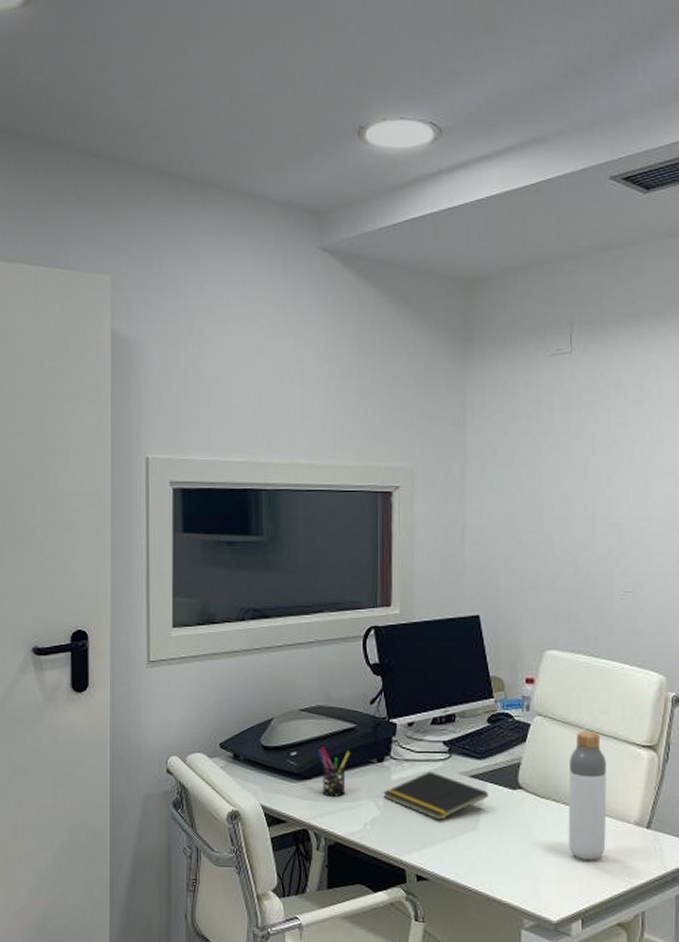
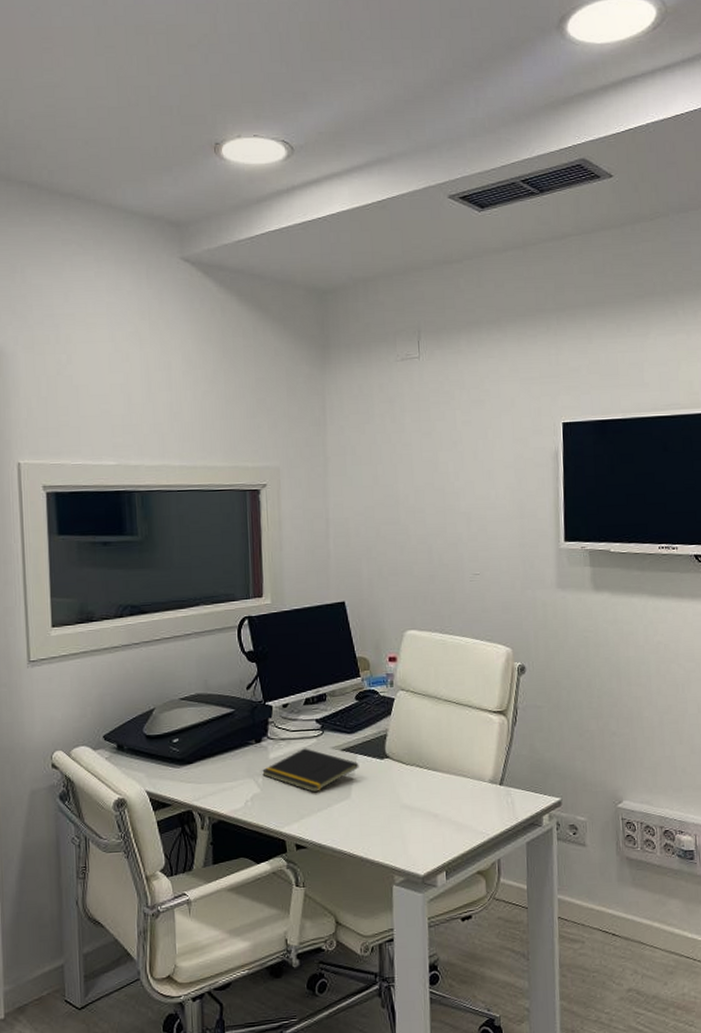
pen holder: present [317,746,351,797] -> none [198,732,231,778]
bottle: present [568,730,607,860] -> none [430,701,465,817]

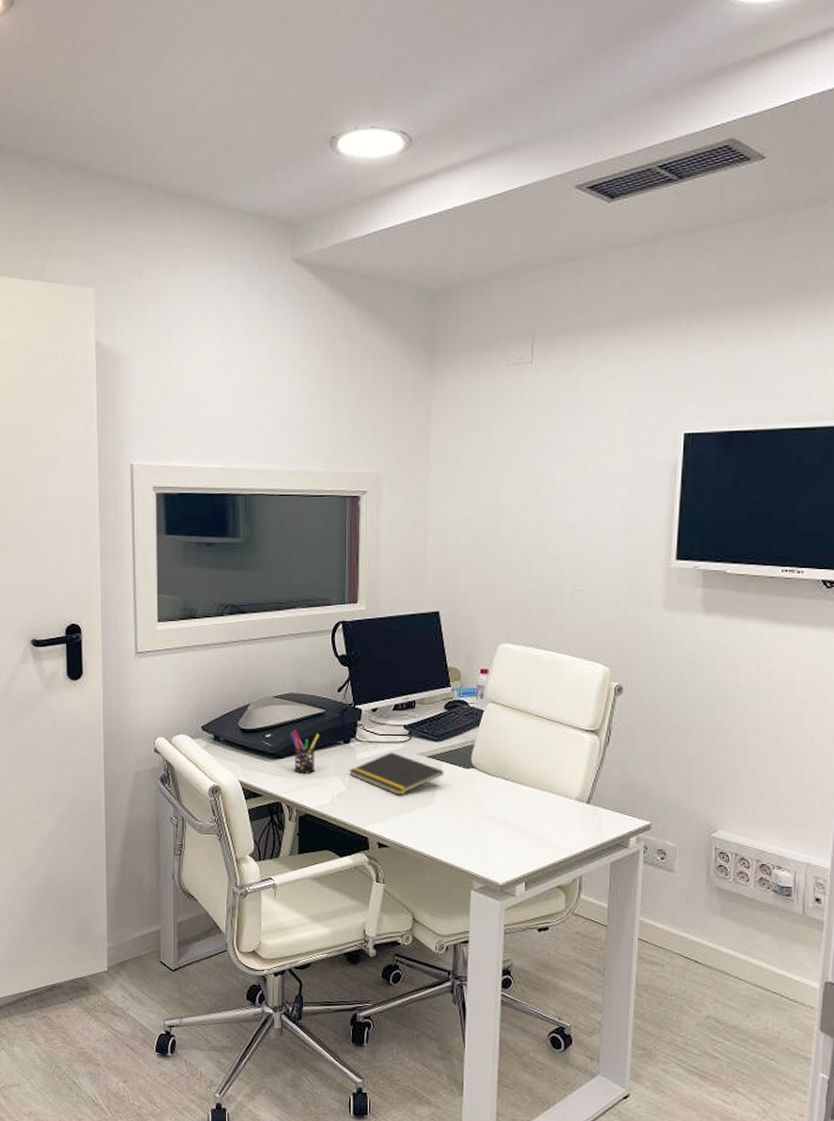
pen holder: none [198,732,231,778] -> present [289,729,320,774]

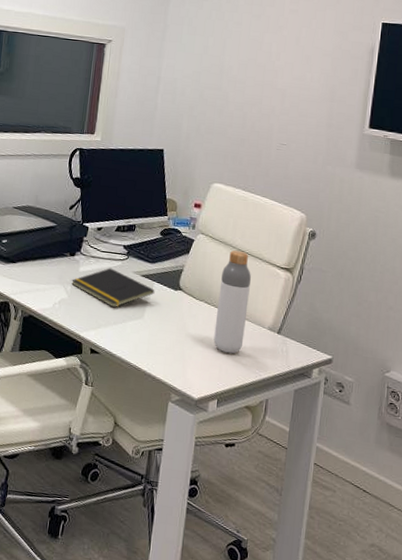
pen holder: present [289,729,320,774] -> none [23,238,50,279]
bottle: none [515,716,553,831] -> present [213,250,252,354]

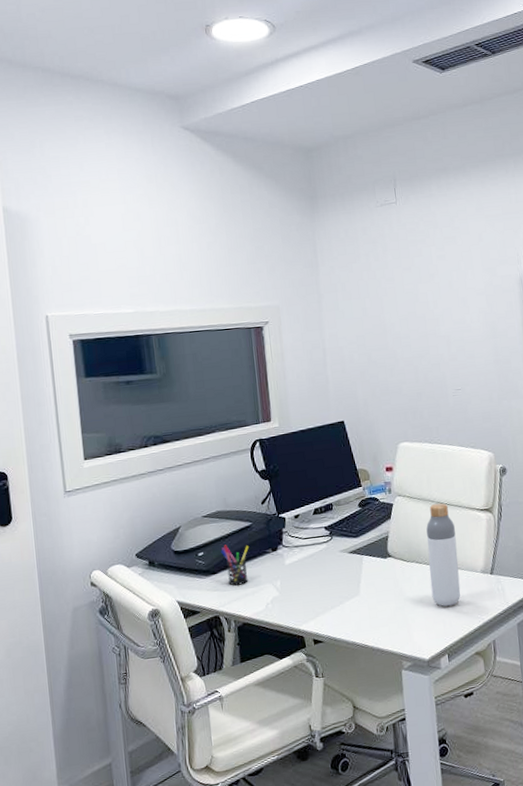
pen holder: none [23,238,50,279] -> present [221,544,250,586]
notepad: present [71,268,155,308] -> none [280,553,366,593]

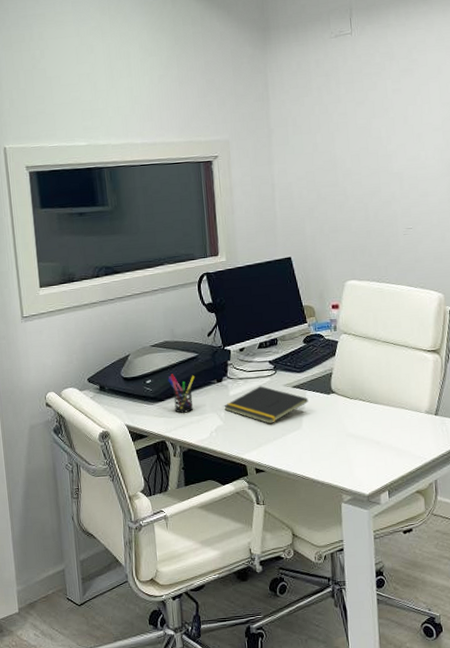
notepad: none [280,553,366,593] -> present [224,386,309,424]
bottle: present [426,502,461,607] -> none [371,342,404,444]

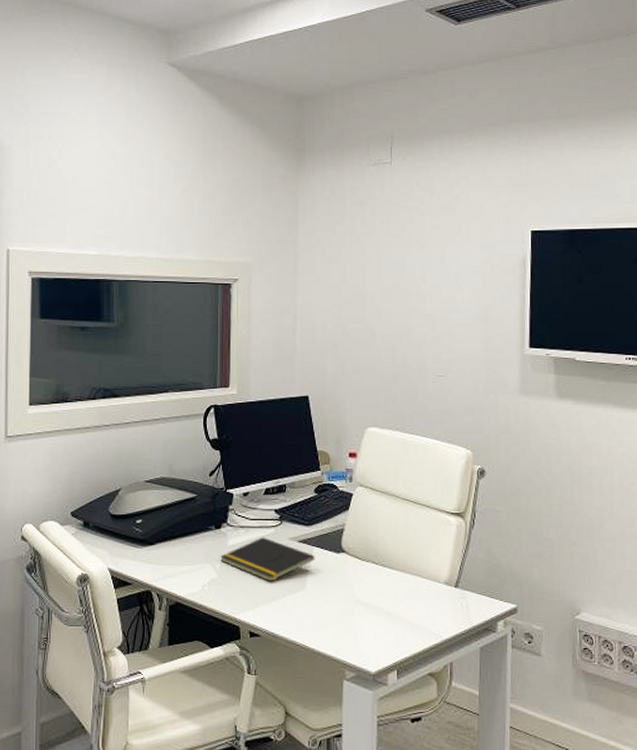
pen holder: present [168,373,195,413] -> none [160,515,192,561]

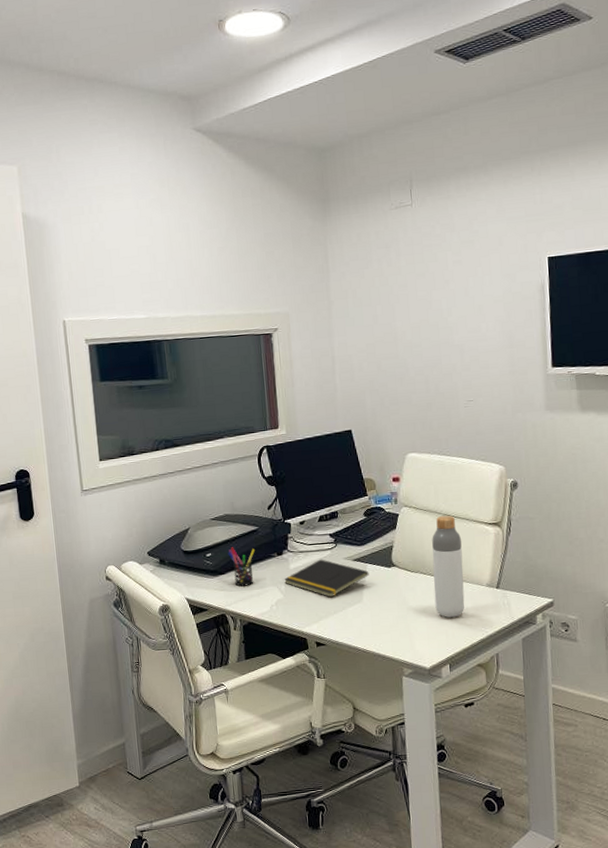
pen holder: none [160,515,192,561] -> present [228,547,256,587]
bottle: none [385,499,421,616] -> present [432,515,465,617]

